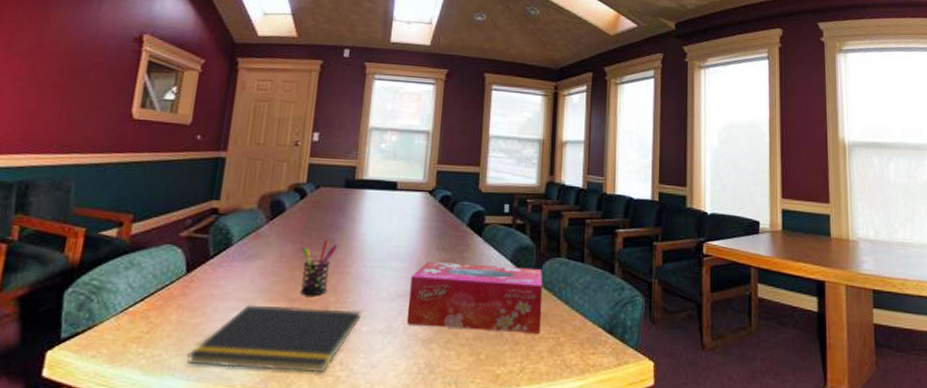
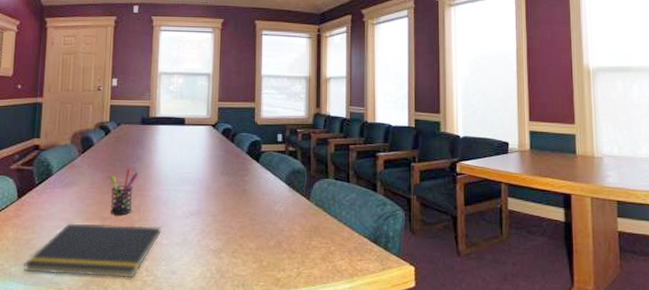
tissue box: present [406,262,543,334] -> none [199,185,314,244]

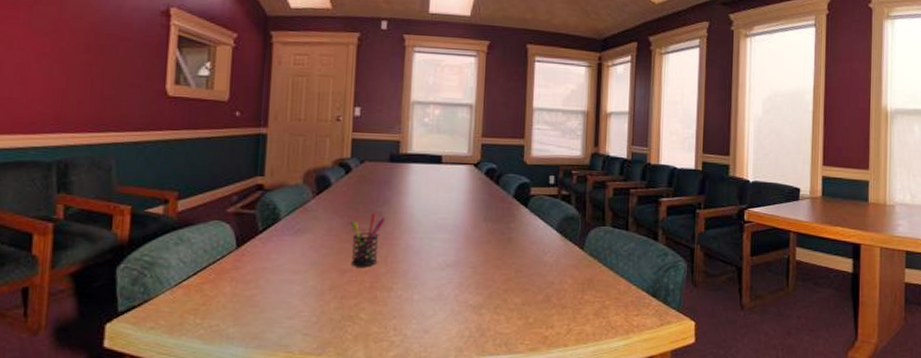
notepad: present [23,223,161,278] -> none [244,276,412,339]

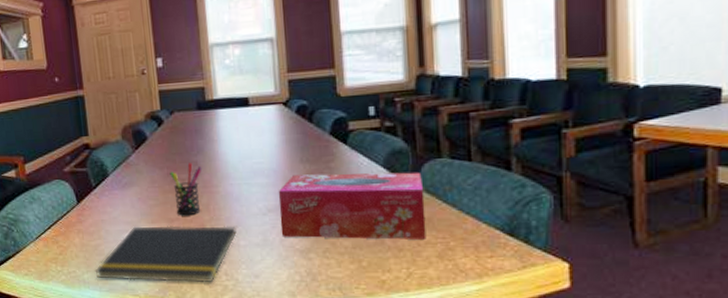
notepad: none [244,276,412,339] -> present [95,226,237,283]
tissue box: none [456,233,589,298] -> present [278,172,427,240]

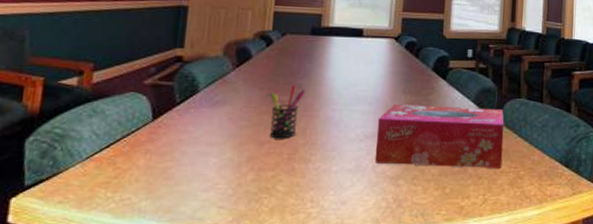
notepad: present [95,226,237,283] -> none [157,148,330,211]

